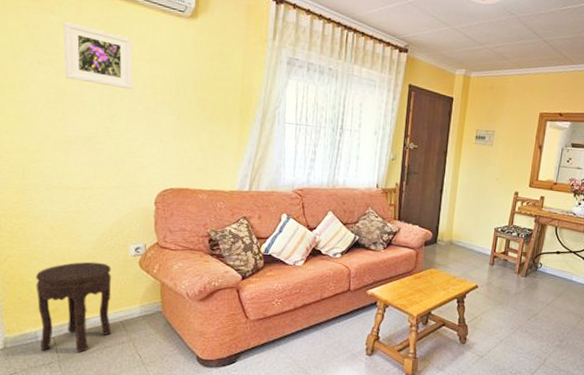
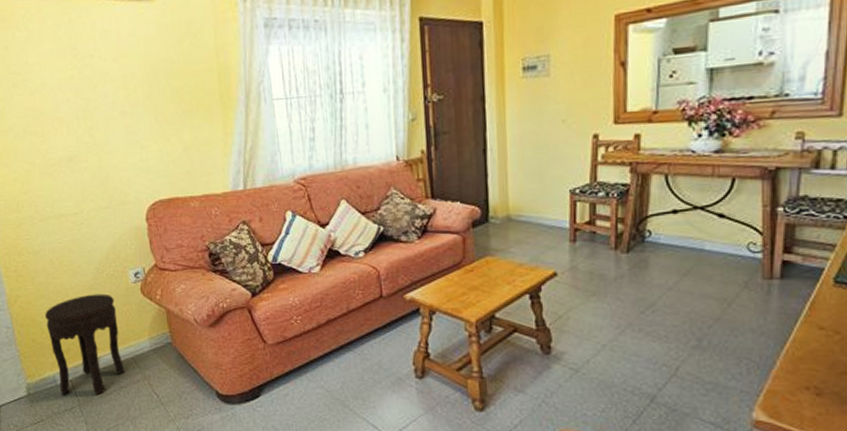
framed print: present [63,21,133,90] -> none [29,34,105,97]

